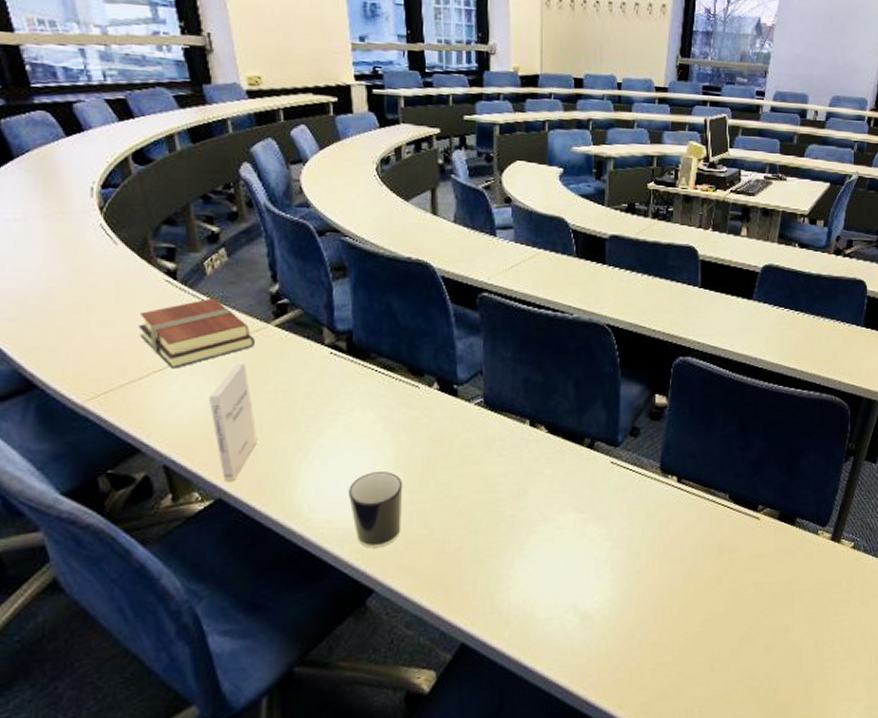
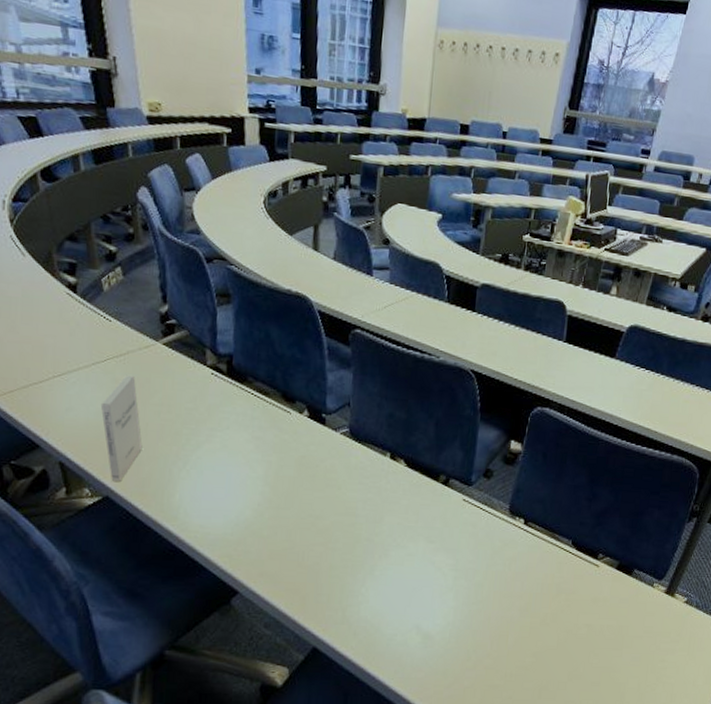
books: present [138,298,254,369] -> none [41,313,144,376]
mug: present [349,472,403,548] -> none [221,486,271,555]

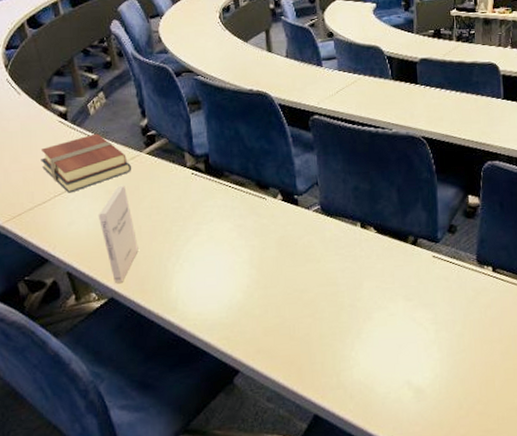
books: none [41,313,144,376] -> present [41,133,131,193]

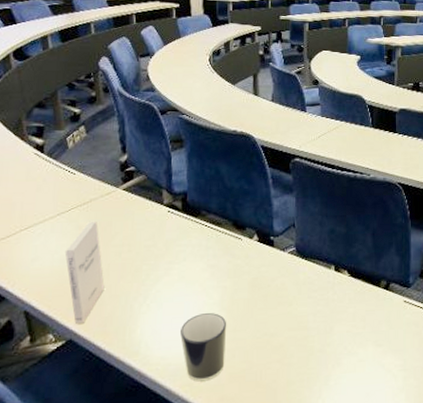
books: present [41,133,131,193] -> none [10,167,105,227]
mug: none [214,271,259,336] -> present [180,313,227,382]

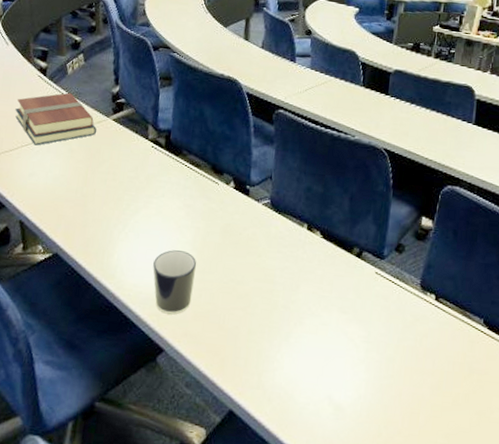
books: none [10,167,105,227] -> present [15,92,96,146]
book: present [64,221,105,324] -> none [57,146,90,241]

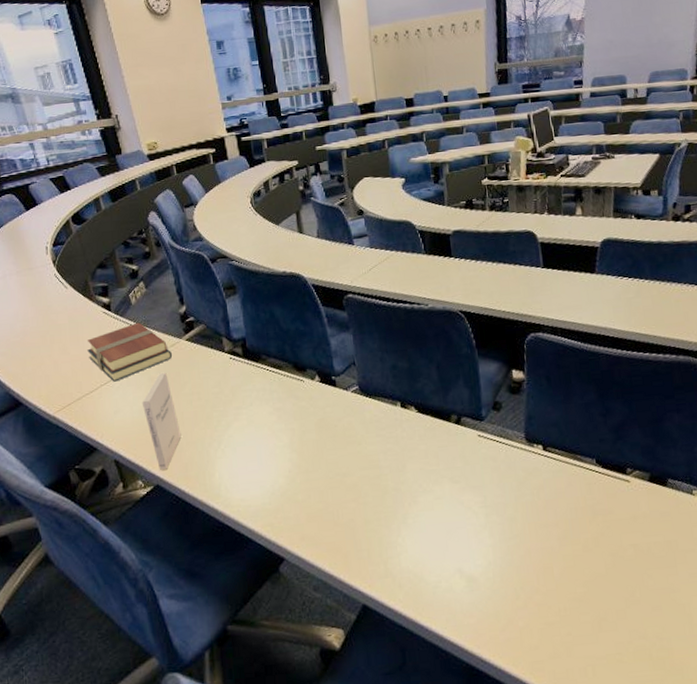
book: none [57,146,90,241] -> present [141,372,181,470]
mug: present [153,250,197,315] -> none [256,455,302,522]

